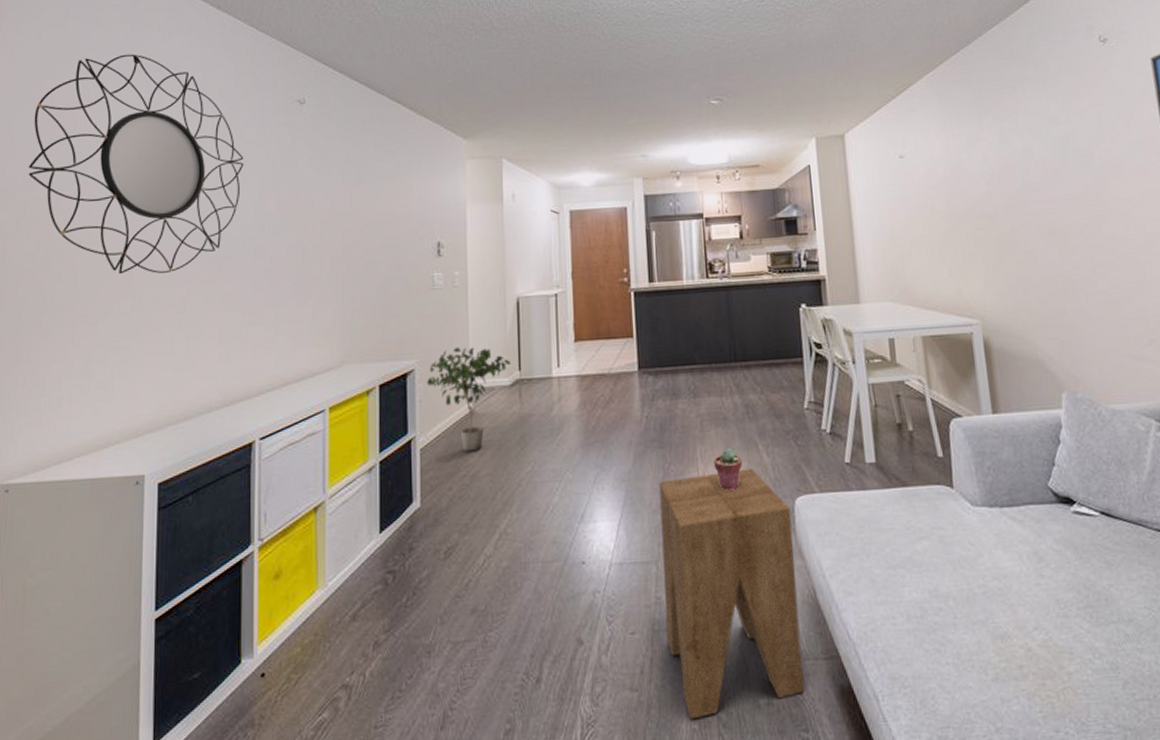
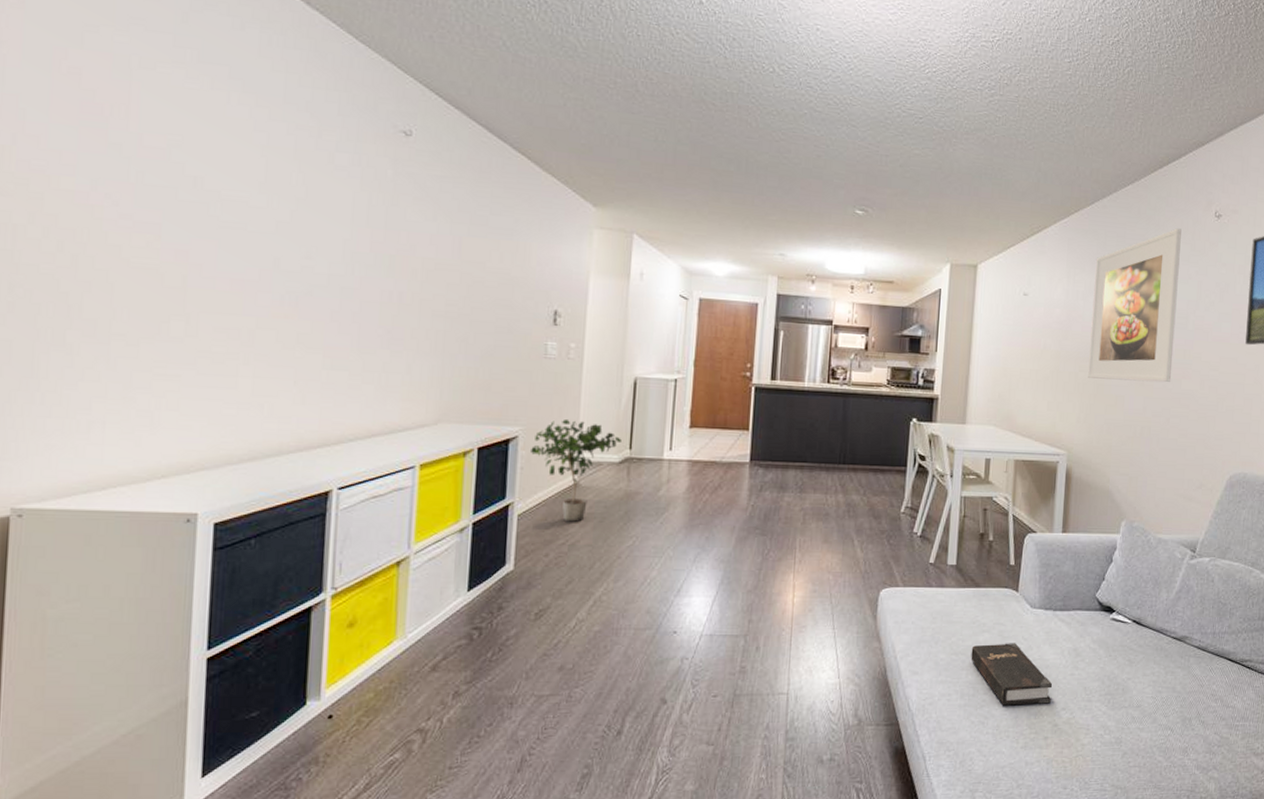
home mirror: present [28,54,244,275] -> none [46,31,333,301]
side table: present [659,469,805,720] -> none [746,561,875,770]
potted succulent: present [714,447,743,491] -> none [811,541,838,578]
hardback book: none [910,550,1019,628] -> present [971,643,1053,706]
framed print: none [972,61,1086,236] -> present [1088,228,1182,383]

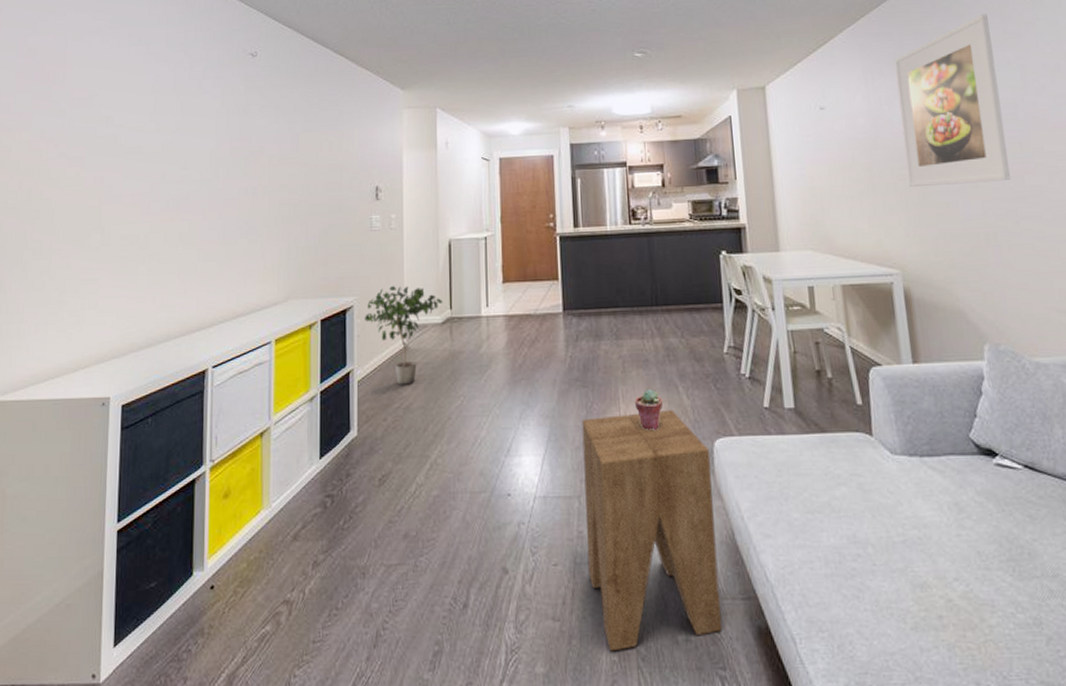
side table: none [746,561,875,770] -> present [581,410,723,652]
potted succulent: none [811,541,838,578] -> present [635,389,663,430]
hardback book: present [971,643,1053,706] -> none [828,497,939,575]

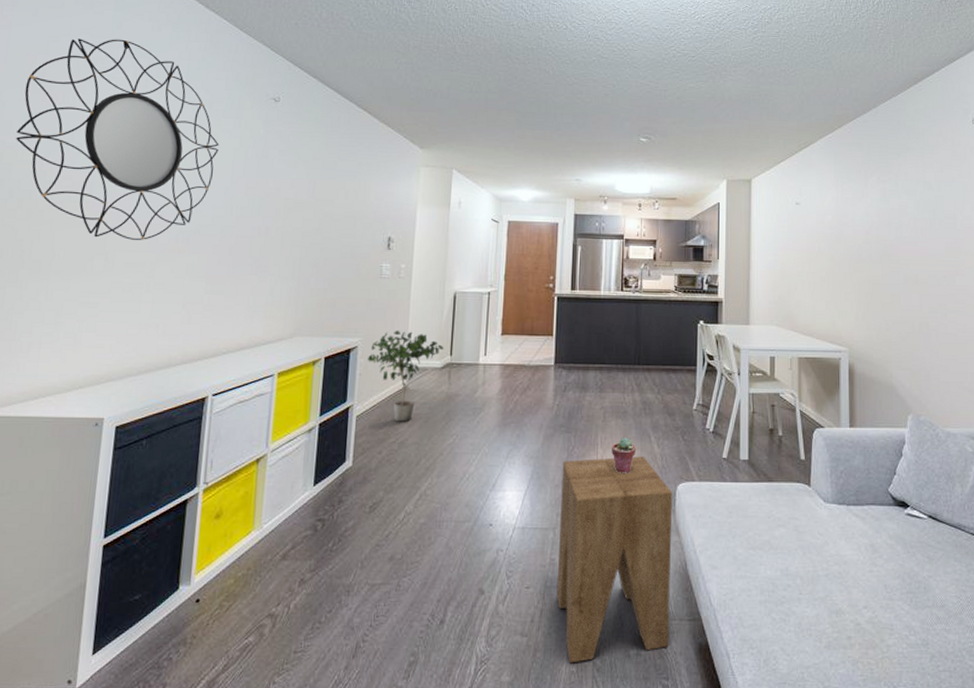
home mirror: none [13,11,202,213] -> present [16,38,219,240]
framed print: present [893,14,1010,187] -> none [861,136,945,280]

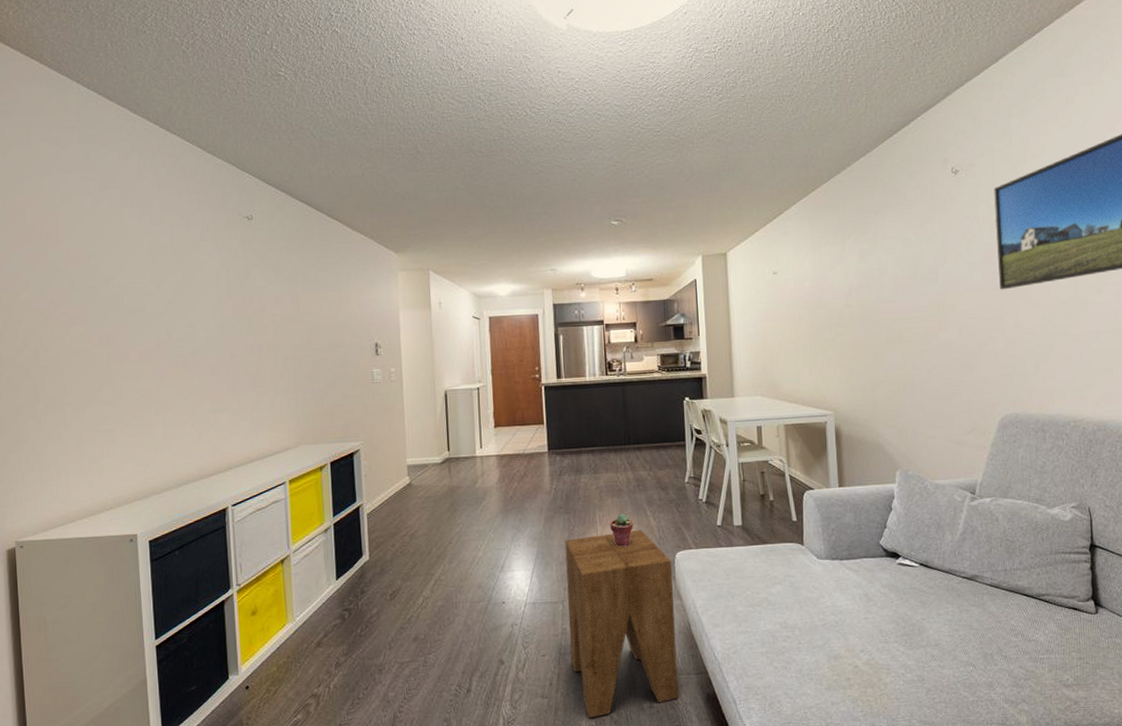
home mirror: present [16,38,219,240] -> none [9,172,202,369]
potted plant: present [368,331,443,423] -> none [371,431,441,517]

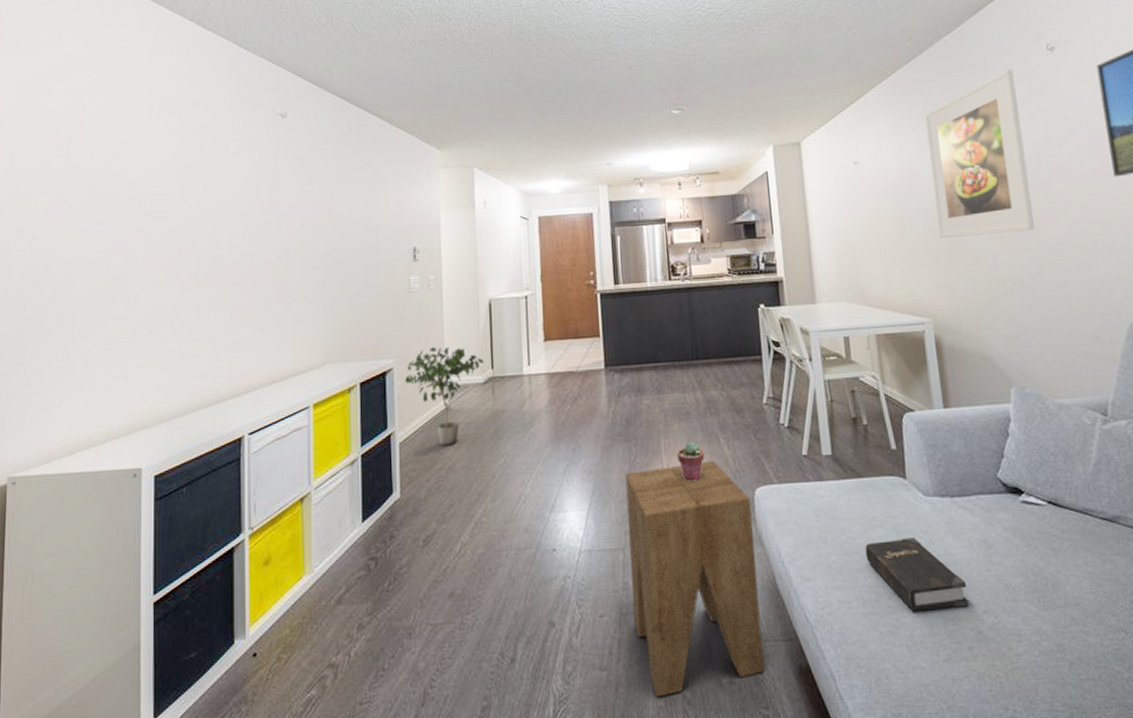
potted plant: none [371,431,441,517] -> present [405,346,484,447]
hardback book: none [766,592,850,651] -> present [865,537,970,612]
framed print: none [838,190,928,341] -> present [924,69,1034,238]

